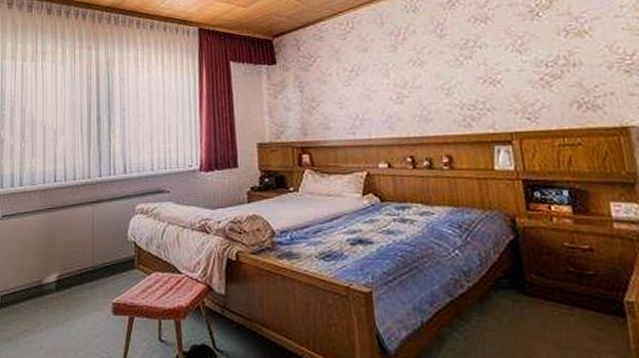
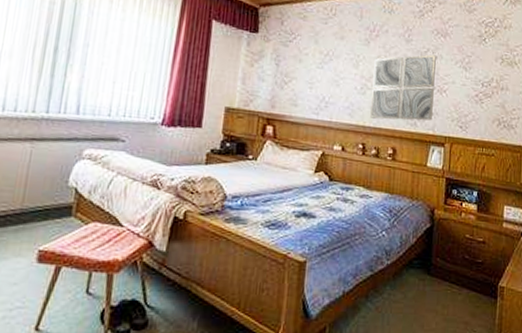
wall art: none [406,44,490,128] -> present [370,54,436,121]

